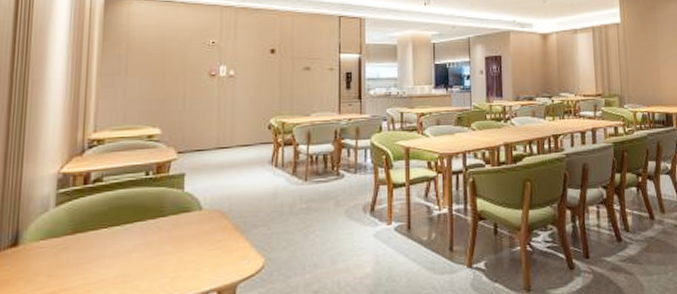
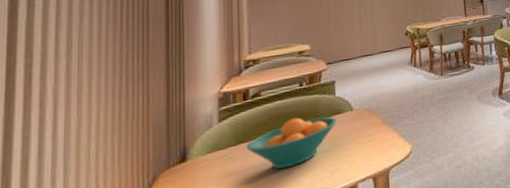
fruit bowl: none [82,211,183,268] -> present [246,116,337,169]

